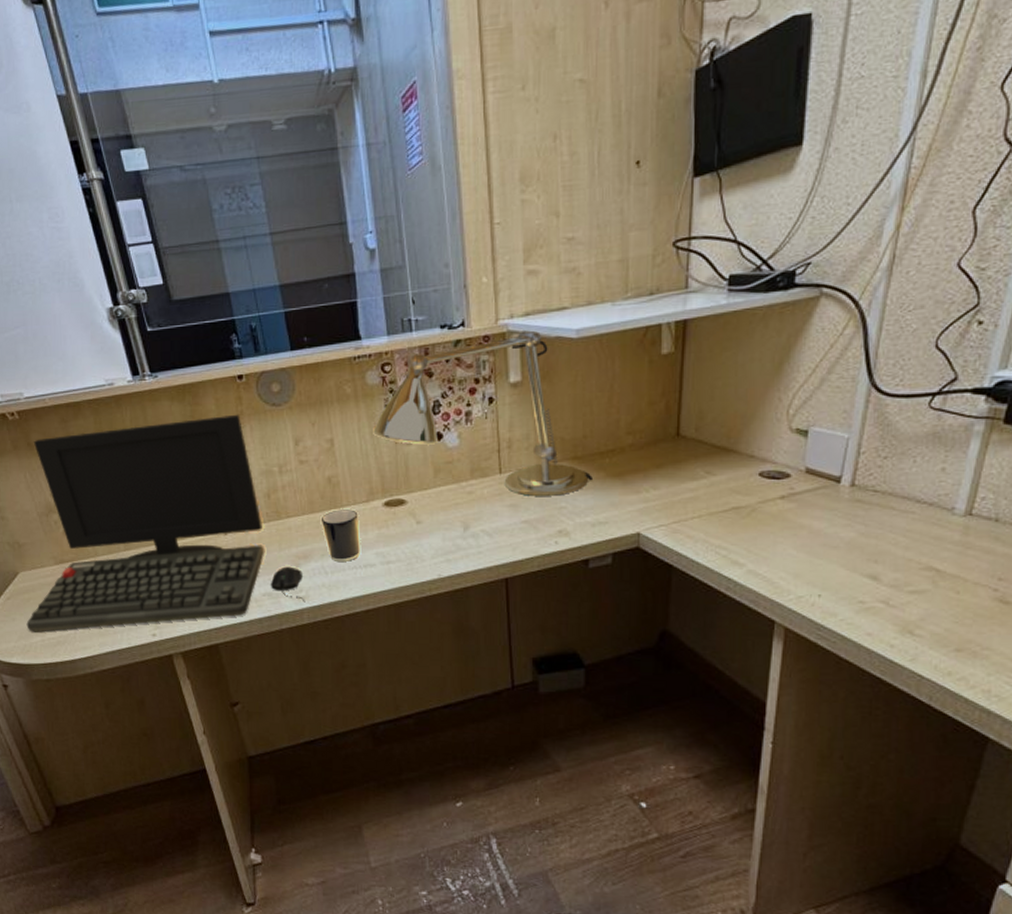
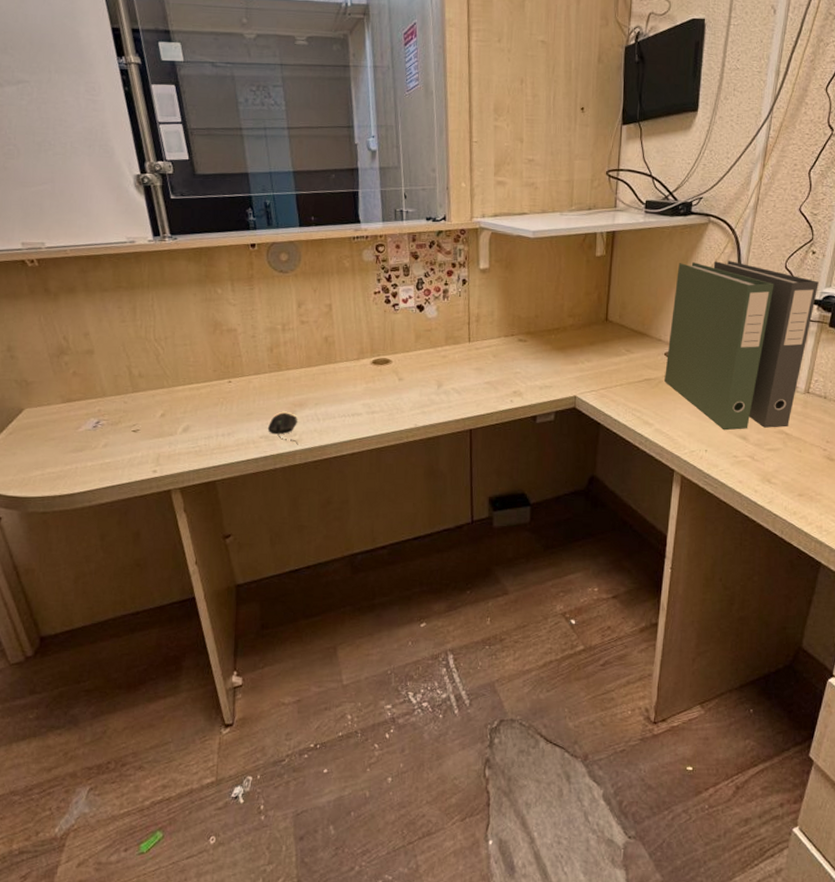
computer keyboard: present [26,545,265,633] -> none [27,392,265,467]
monitor: present [33,414,262,558] -> none [50,277,264,400]
mug: present [320,509,360,561] -> none [316,365,350,410]
desk lamp: present [373,330,592,496] -> none [366,228,541,363]
binder: none [760,344,988,568] -> present [665,261,819,430]

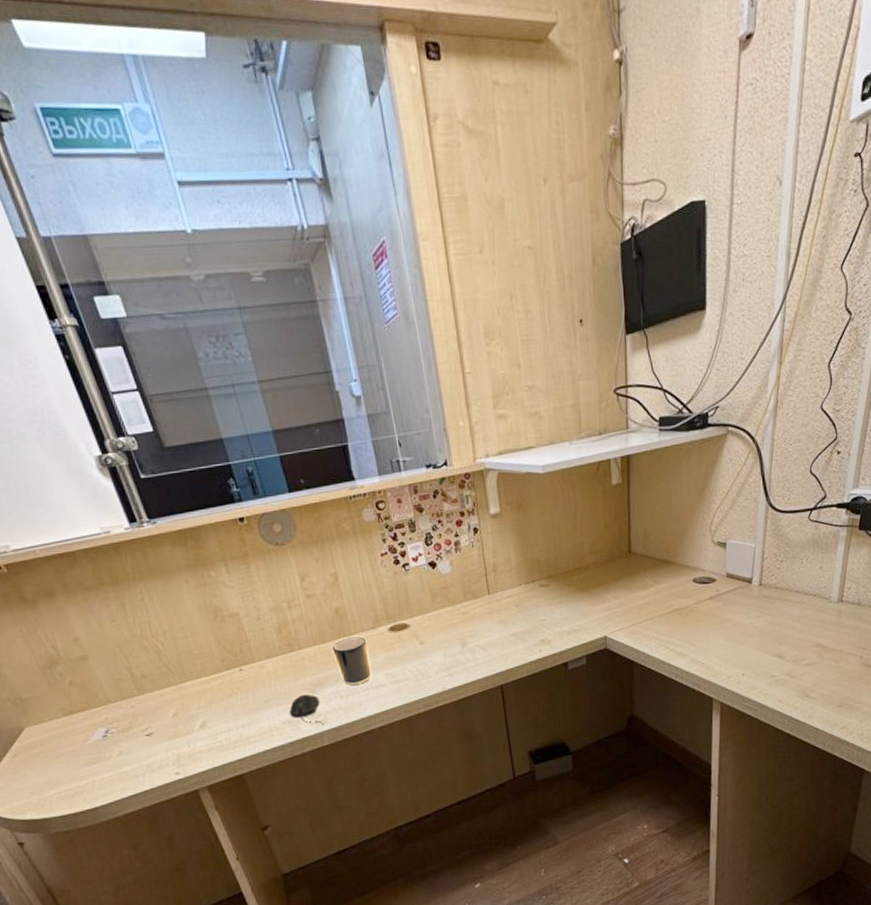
mug: none [316,365,350,410] -> present [331,636,371,685]
binder: present [665,261,819,430] -> none [695,472,846,650]

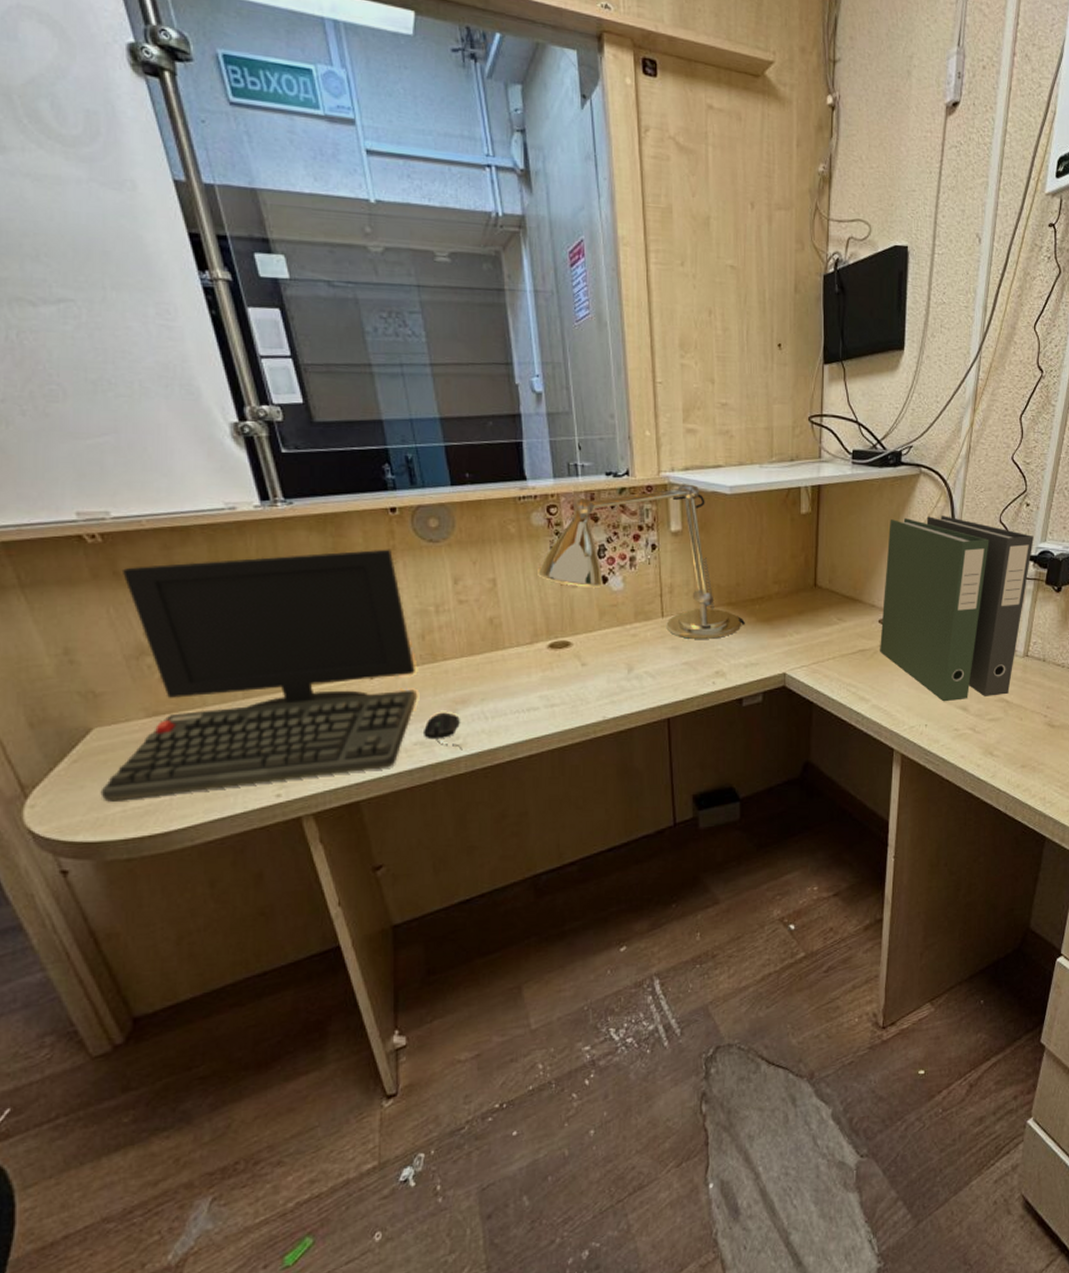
monitor: none [26,555,277,702] -> present [121,549,415,707]
computer keyboard: none [38,676,282,786] -> present [100,689,418,802]
mug: present [331,636,371,685] -> none [481,652,523,706]
desk lamp: none [373,467,565,612] -> present [538,484,745,639]
binder: none [695,472,846,650] -> present [880,515,1034,701]

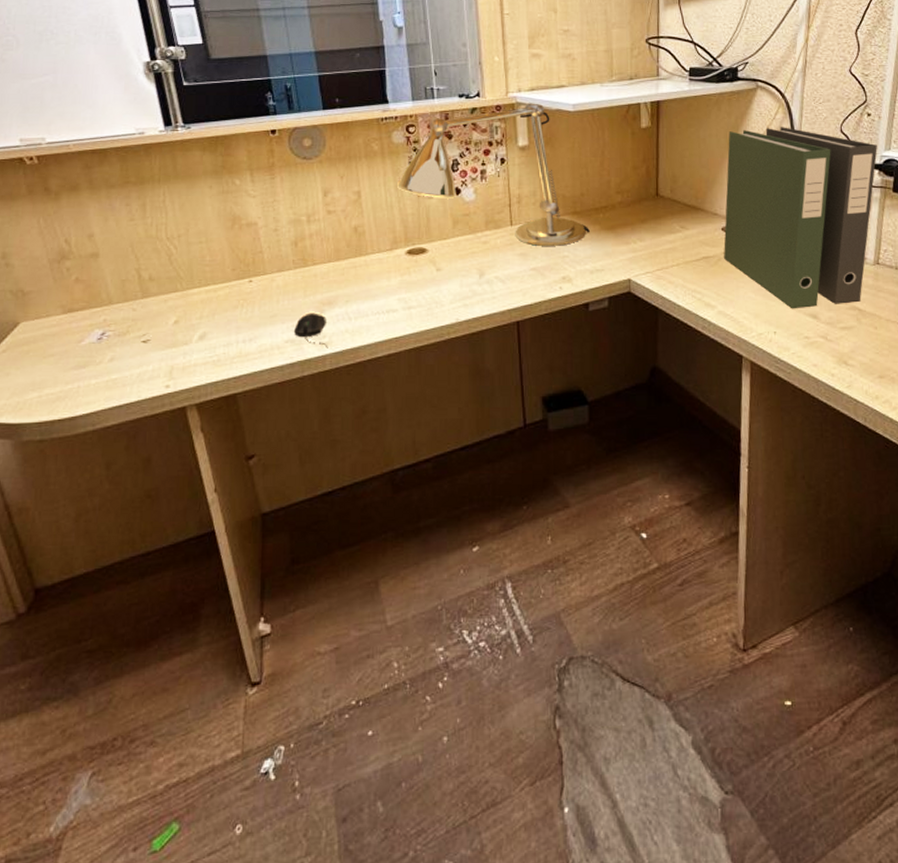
computer keyboard: present [100,689,418,802] -> none [22,291,290,388]
monitor: present [121,549,415,707] -> none [51,166,288,306]

